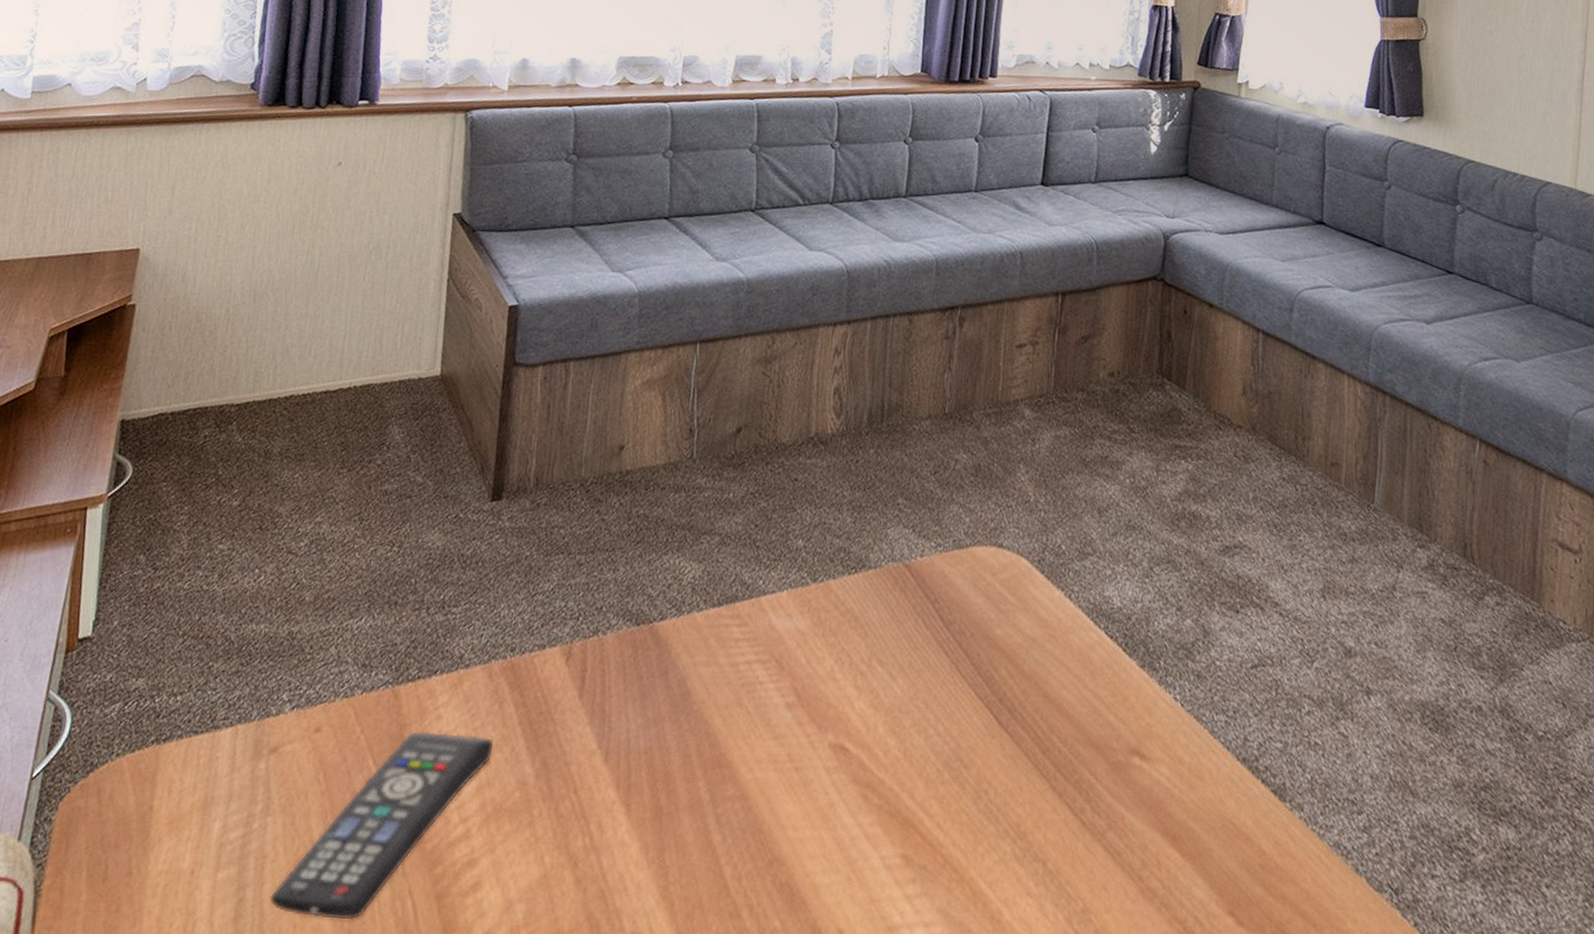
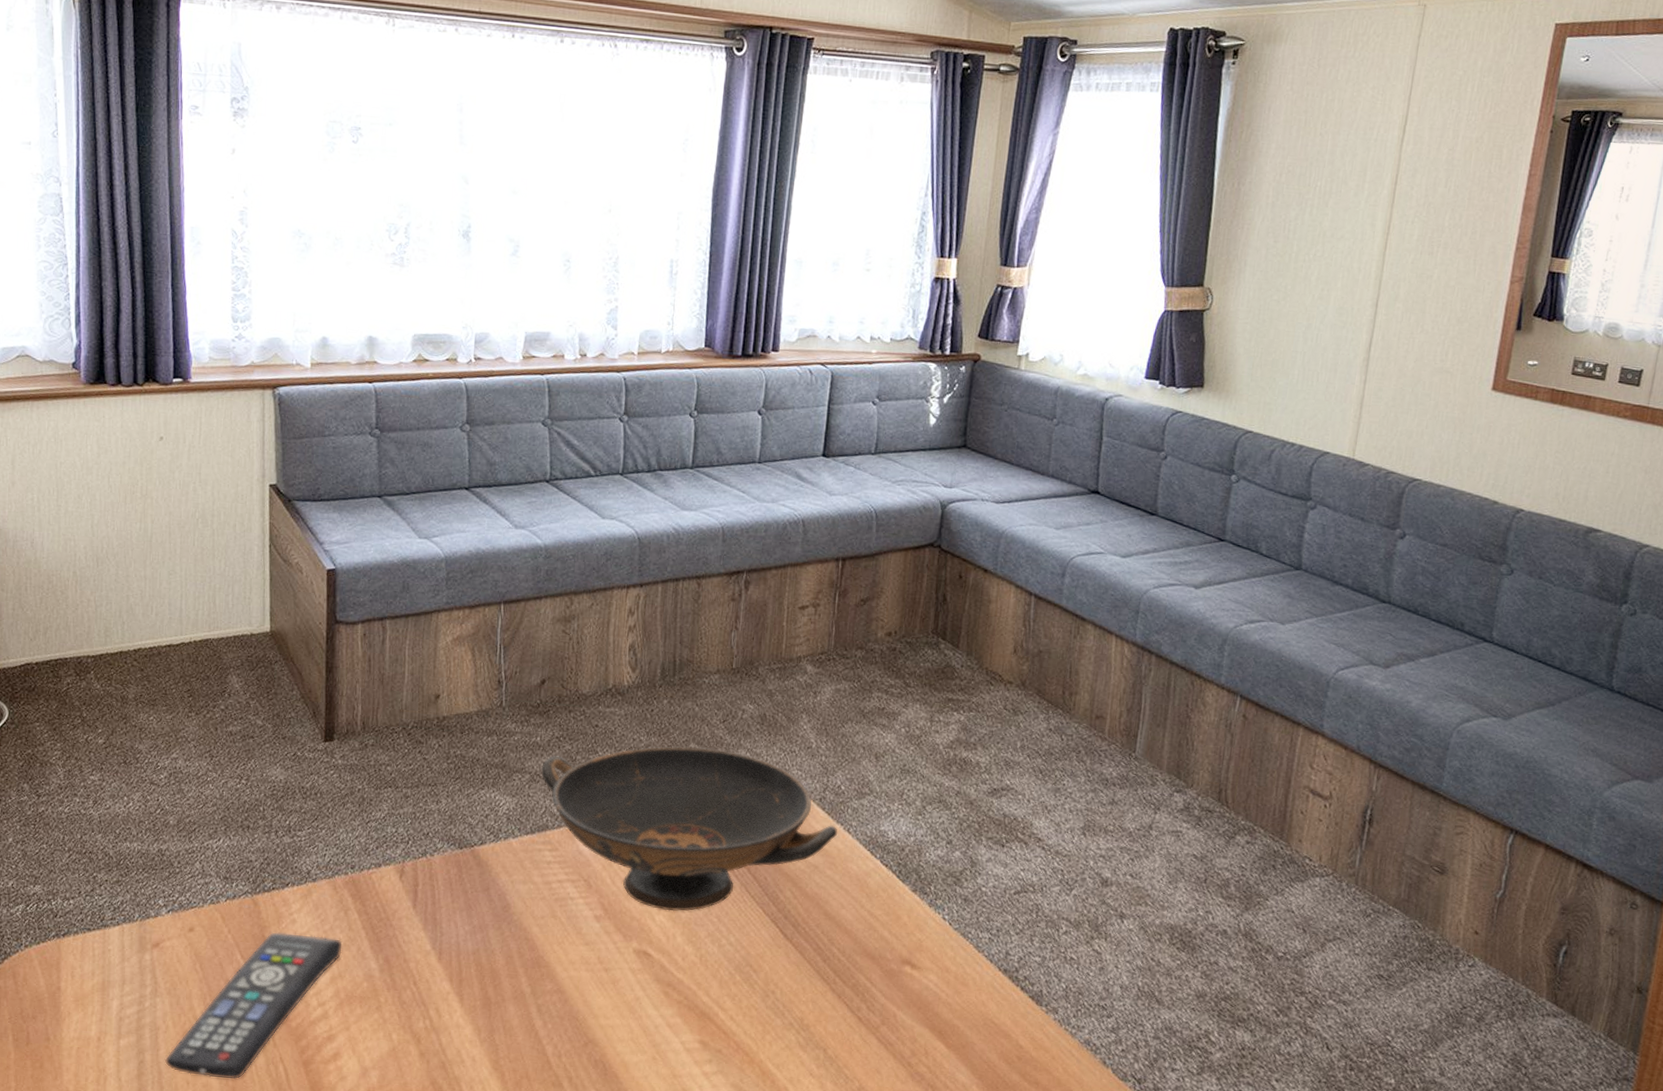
decorative bowl: none [732,501,1059,696] -> present [541,746,838,912]

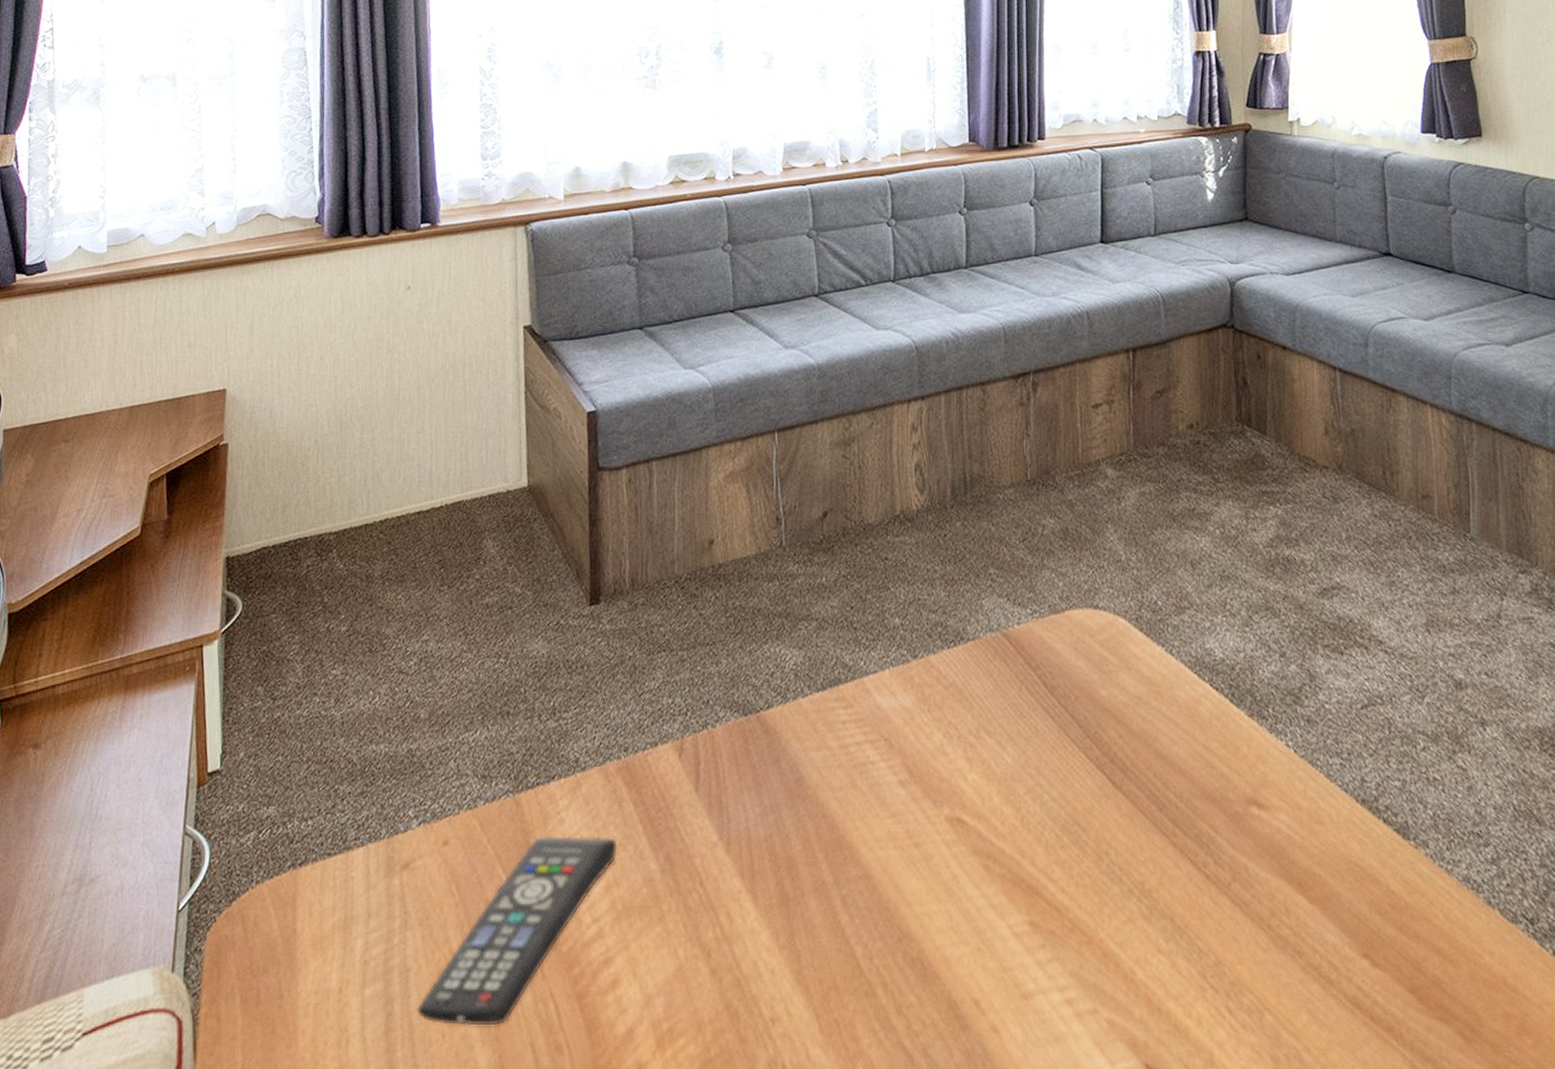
decorative bowl: present [541,746,838,912] -> none [829,572,1160,767]

